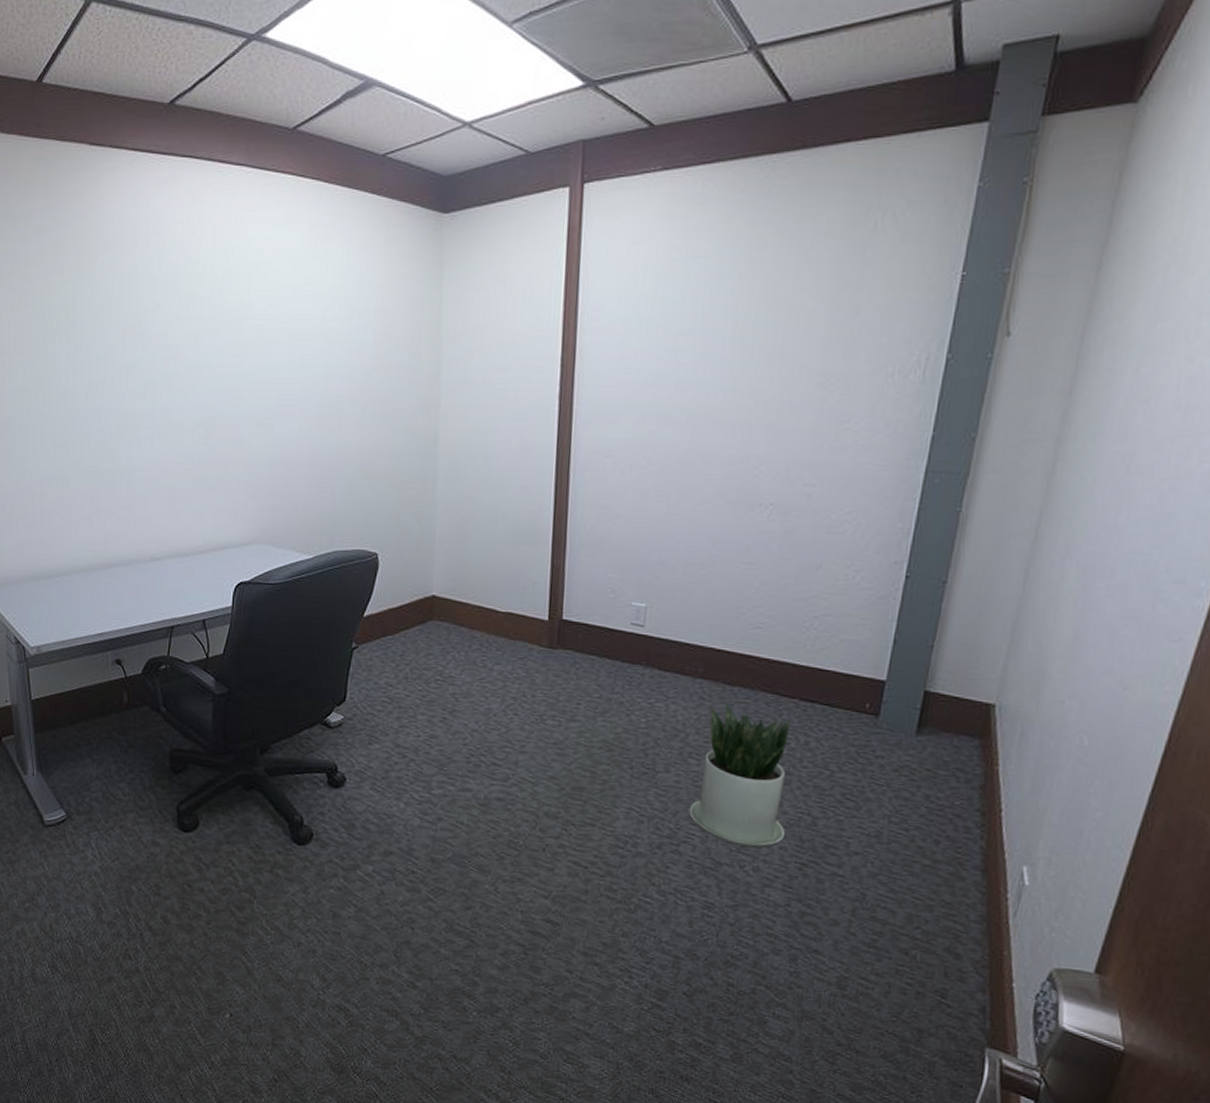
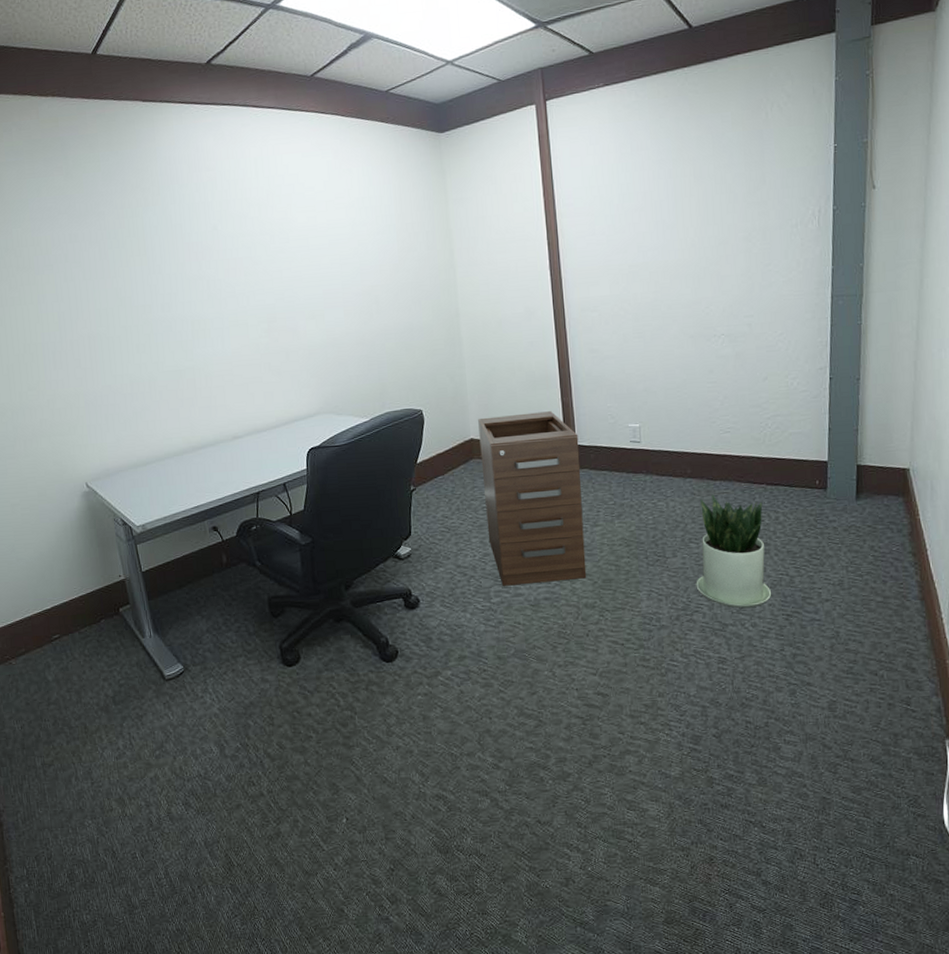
filing cabinet: none [438,572,566,782] -> present [478,411,587,586]

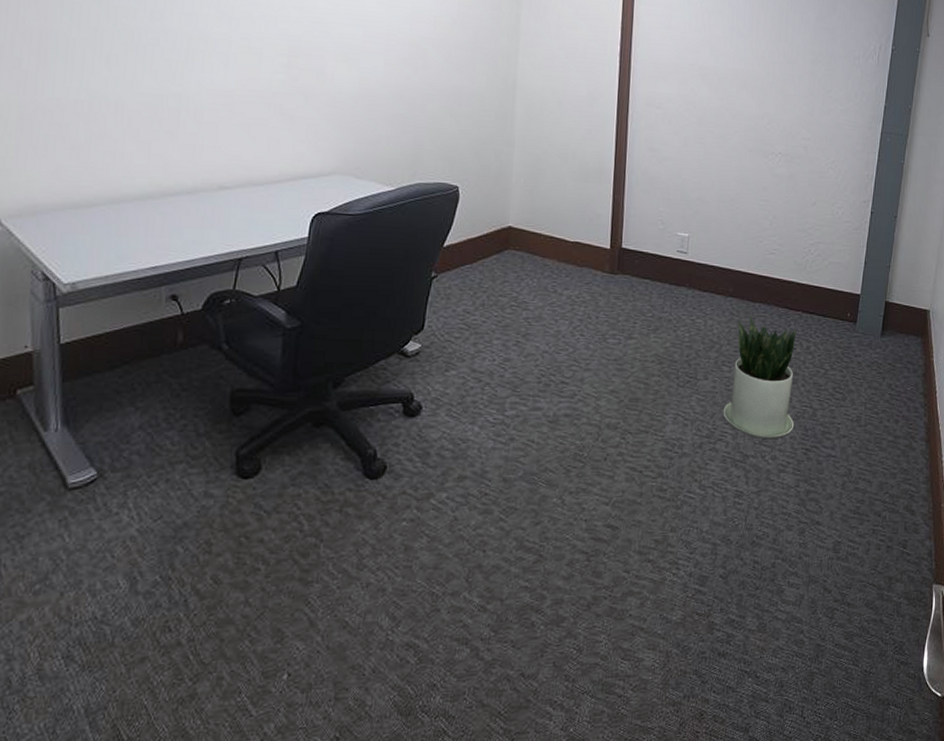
filing cabinet: present [478,411,587,586] -> none [512,205,625,398]

